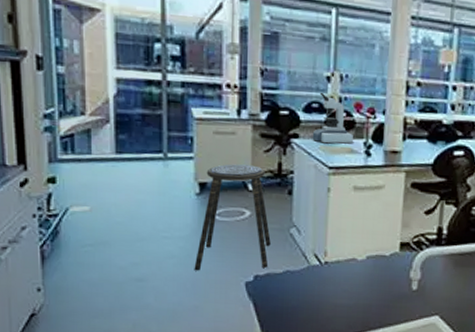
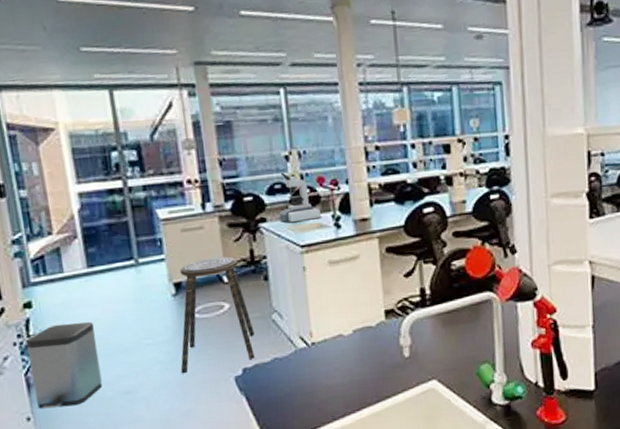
pedal bin: none [45,203,115,285] -> present [26,322,103,409]

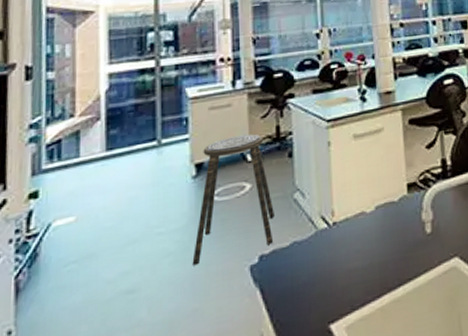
pedal bin: present [26,322,103,409] -> none [22,211,104,320]
microscope: present [279,172,322,224] -> none [307,49,349,99]

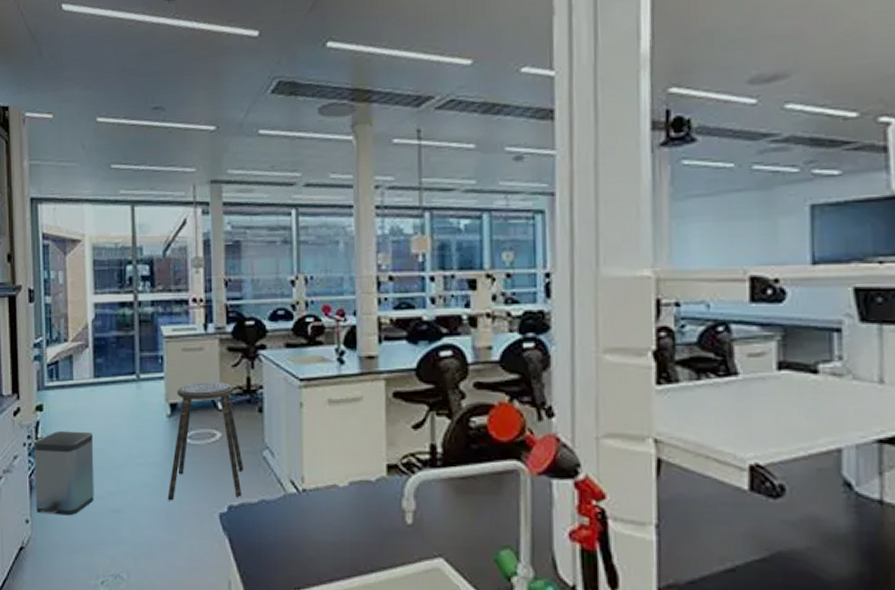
pedal bin: none [22,211,104,320] -> present [34,430,94,516]

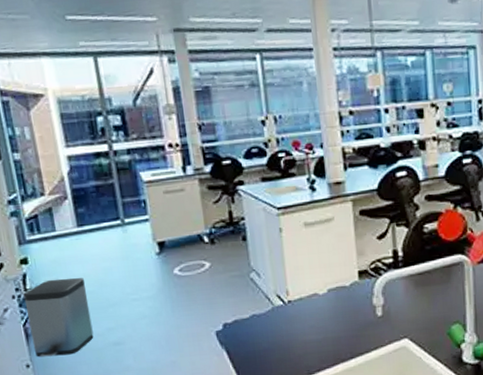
stool: present [167,381,243,501] -> none [163,217,235,328]

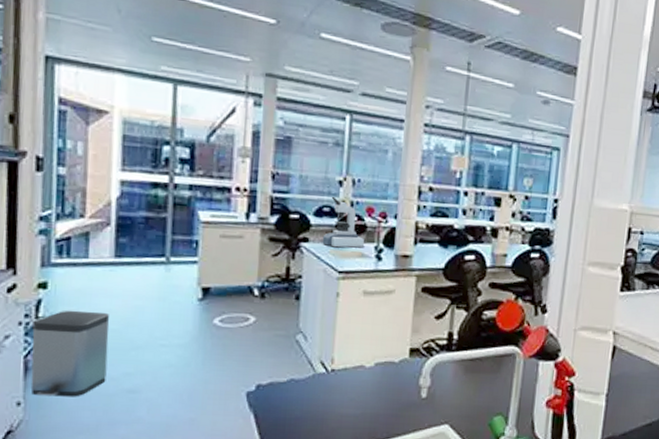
microscope: none [256,136,298,186] -> present [322,196,365,249]

